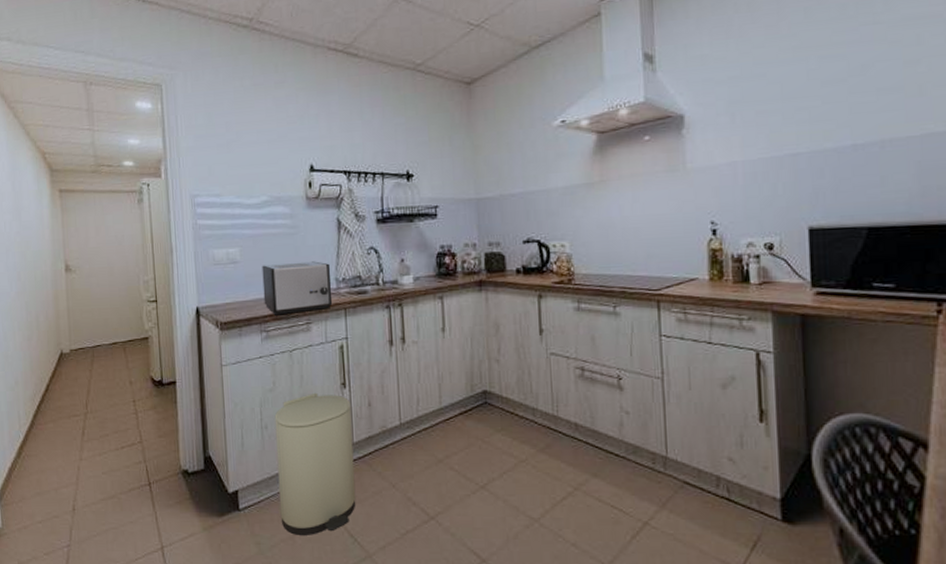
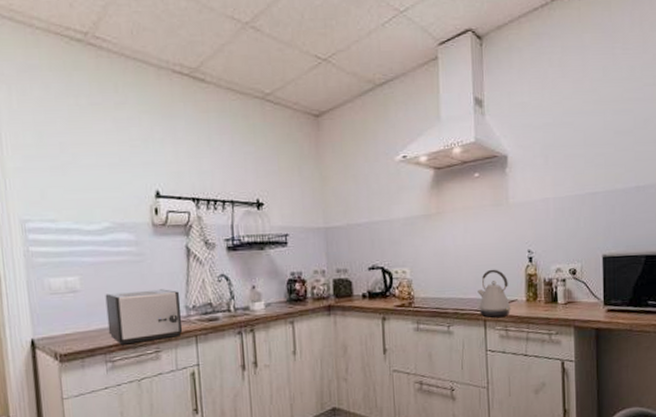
kettle: none [649,243,691,298] -> present [478,269,511,318]

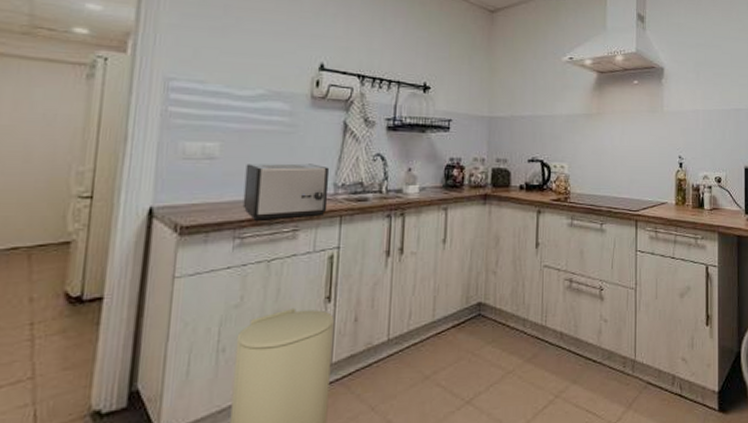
kettle: present [478,269,511,318] -> none [631,171,662,218]

